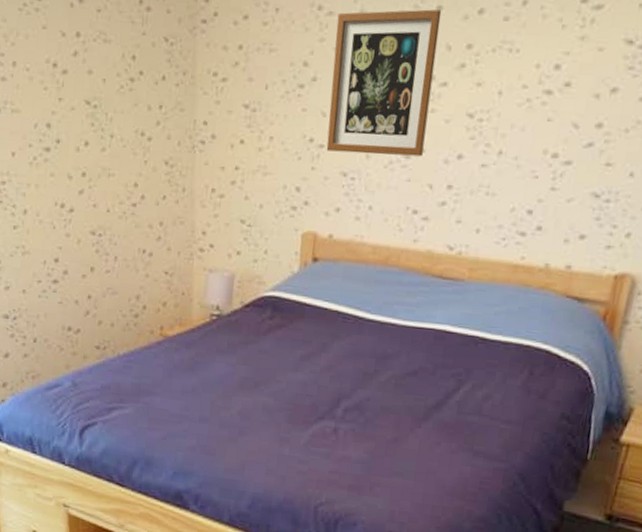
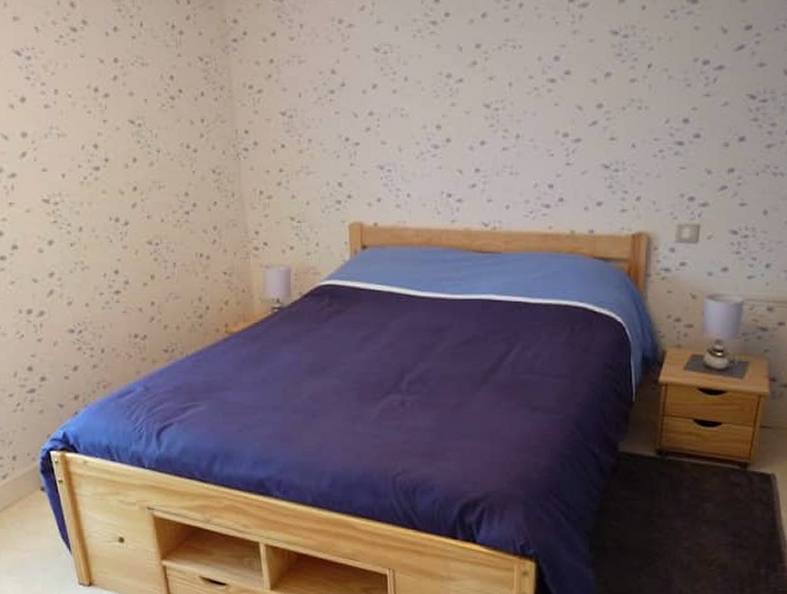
wall art: present [326,9,442,157] -> none [357,16,450,148]

